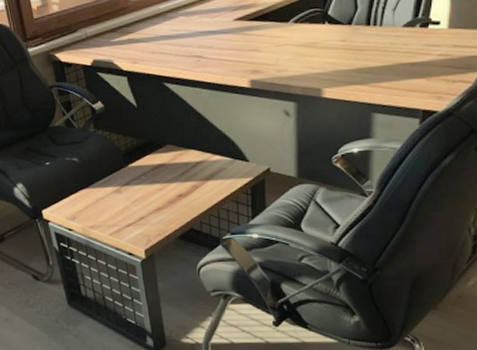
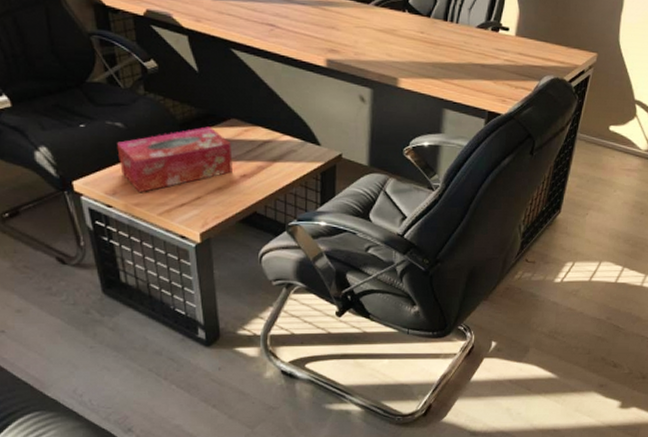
tissue box: none [75,154,170,217] -> present [117,126,233,193]

